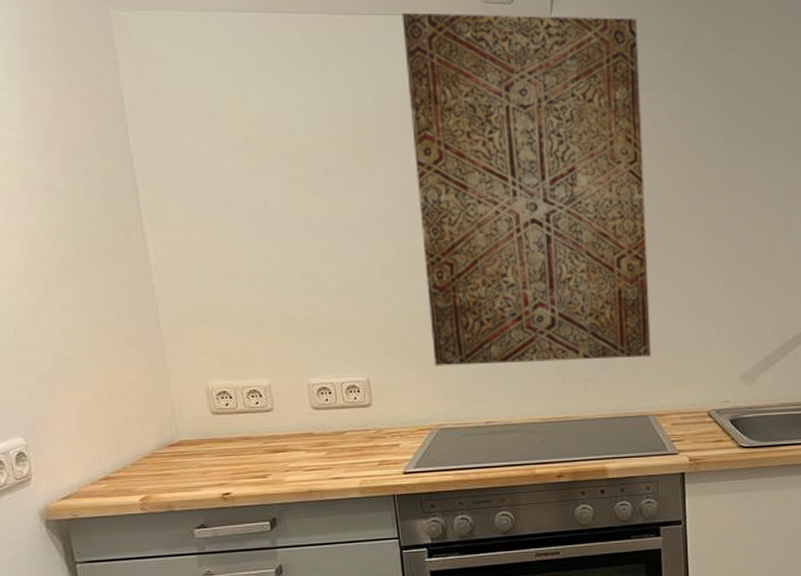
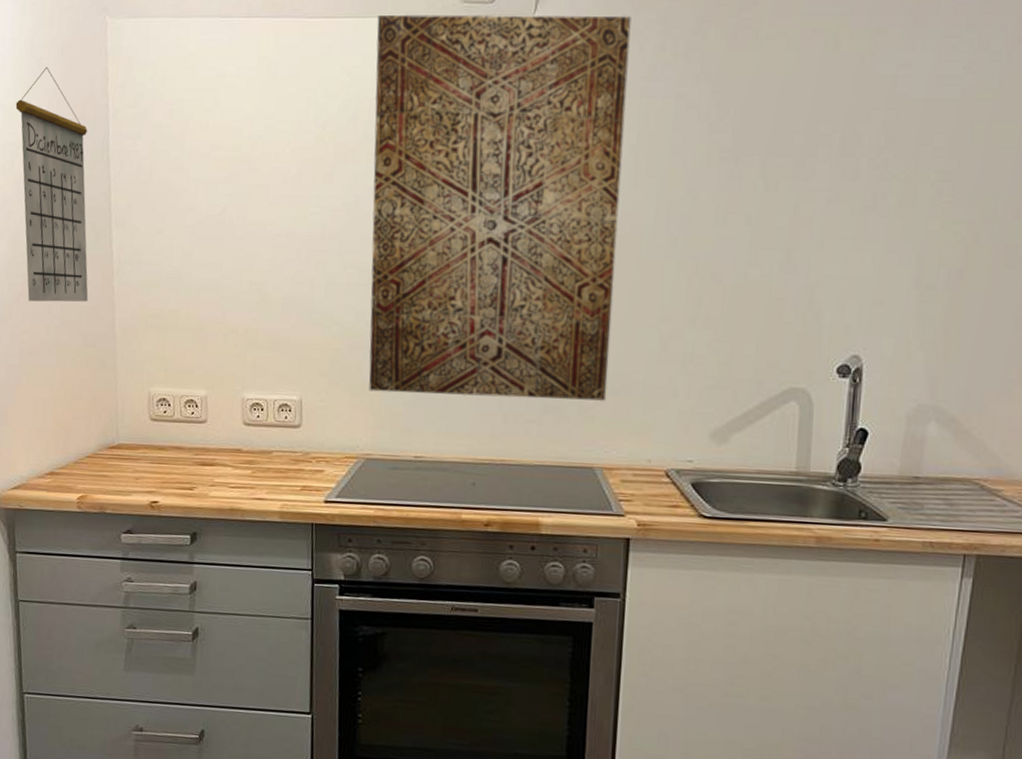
calendar: none [12,59,126,306] -> present [15,66,88,302]

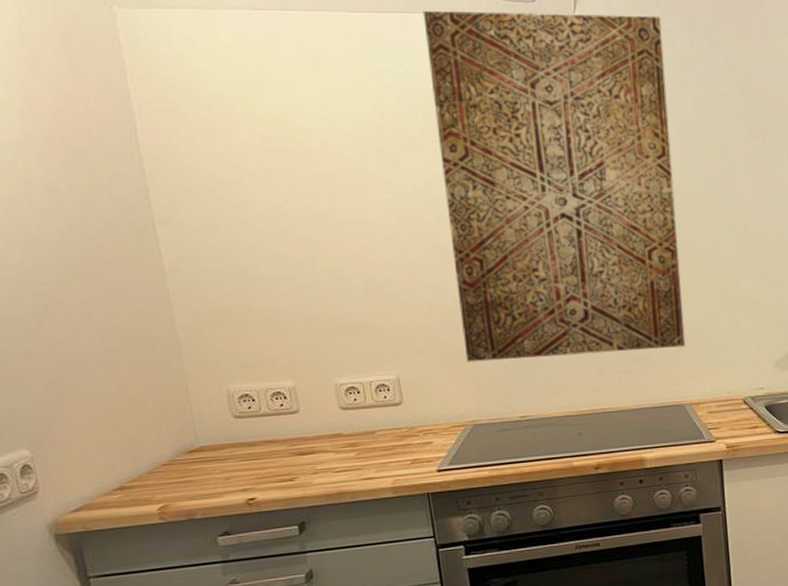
calendar: present [15,66,88,302] -> none [9,58,138,311]

